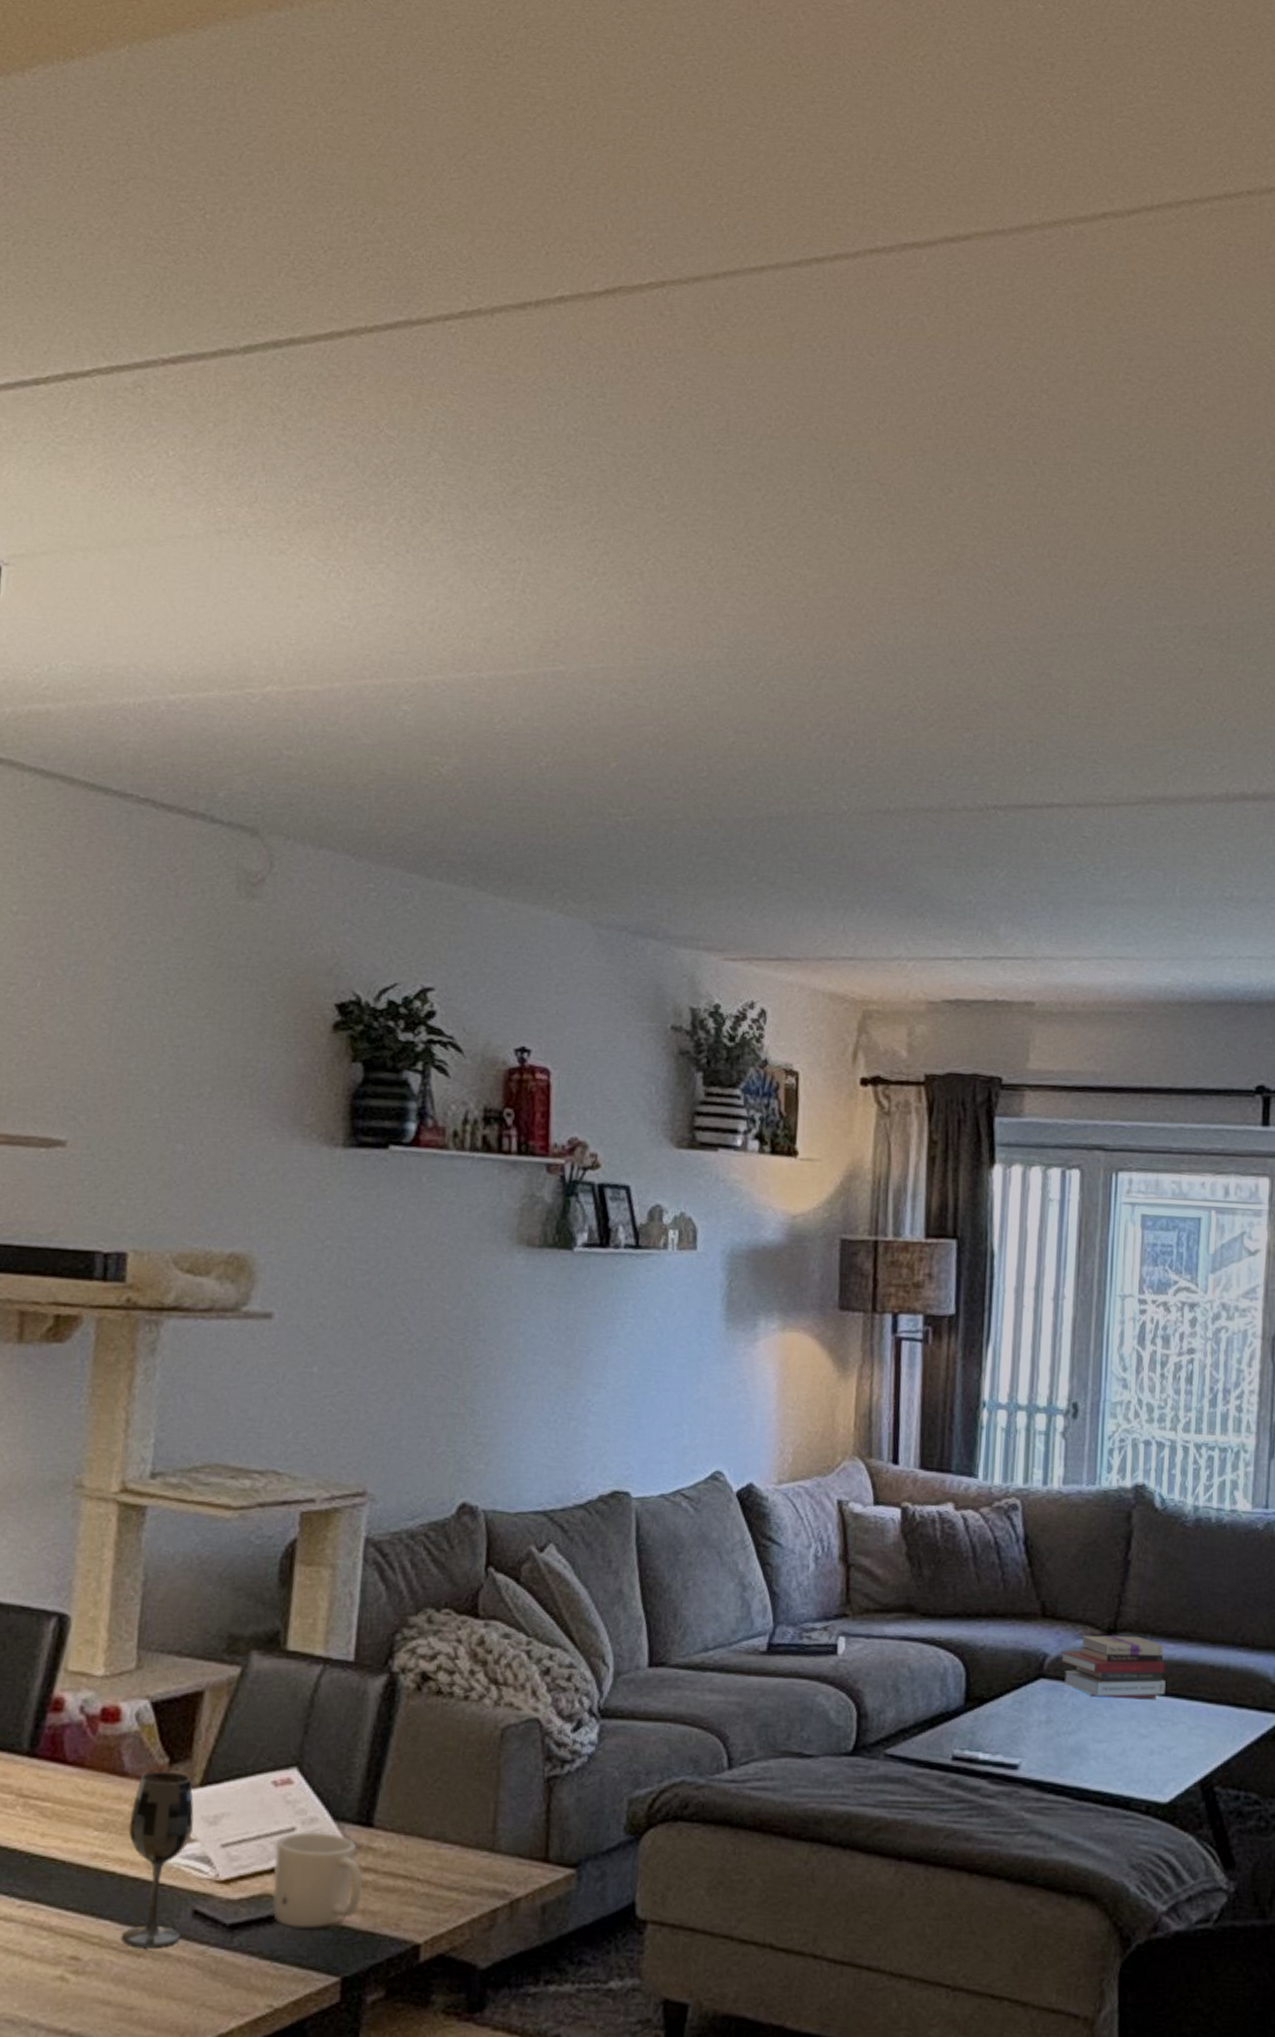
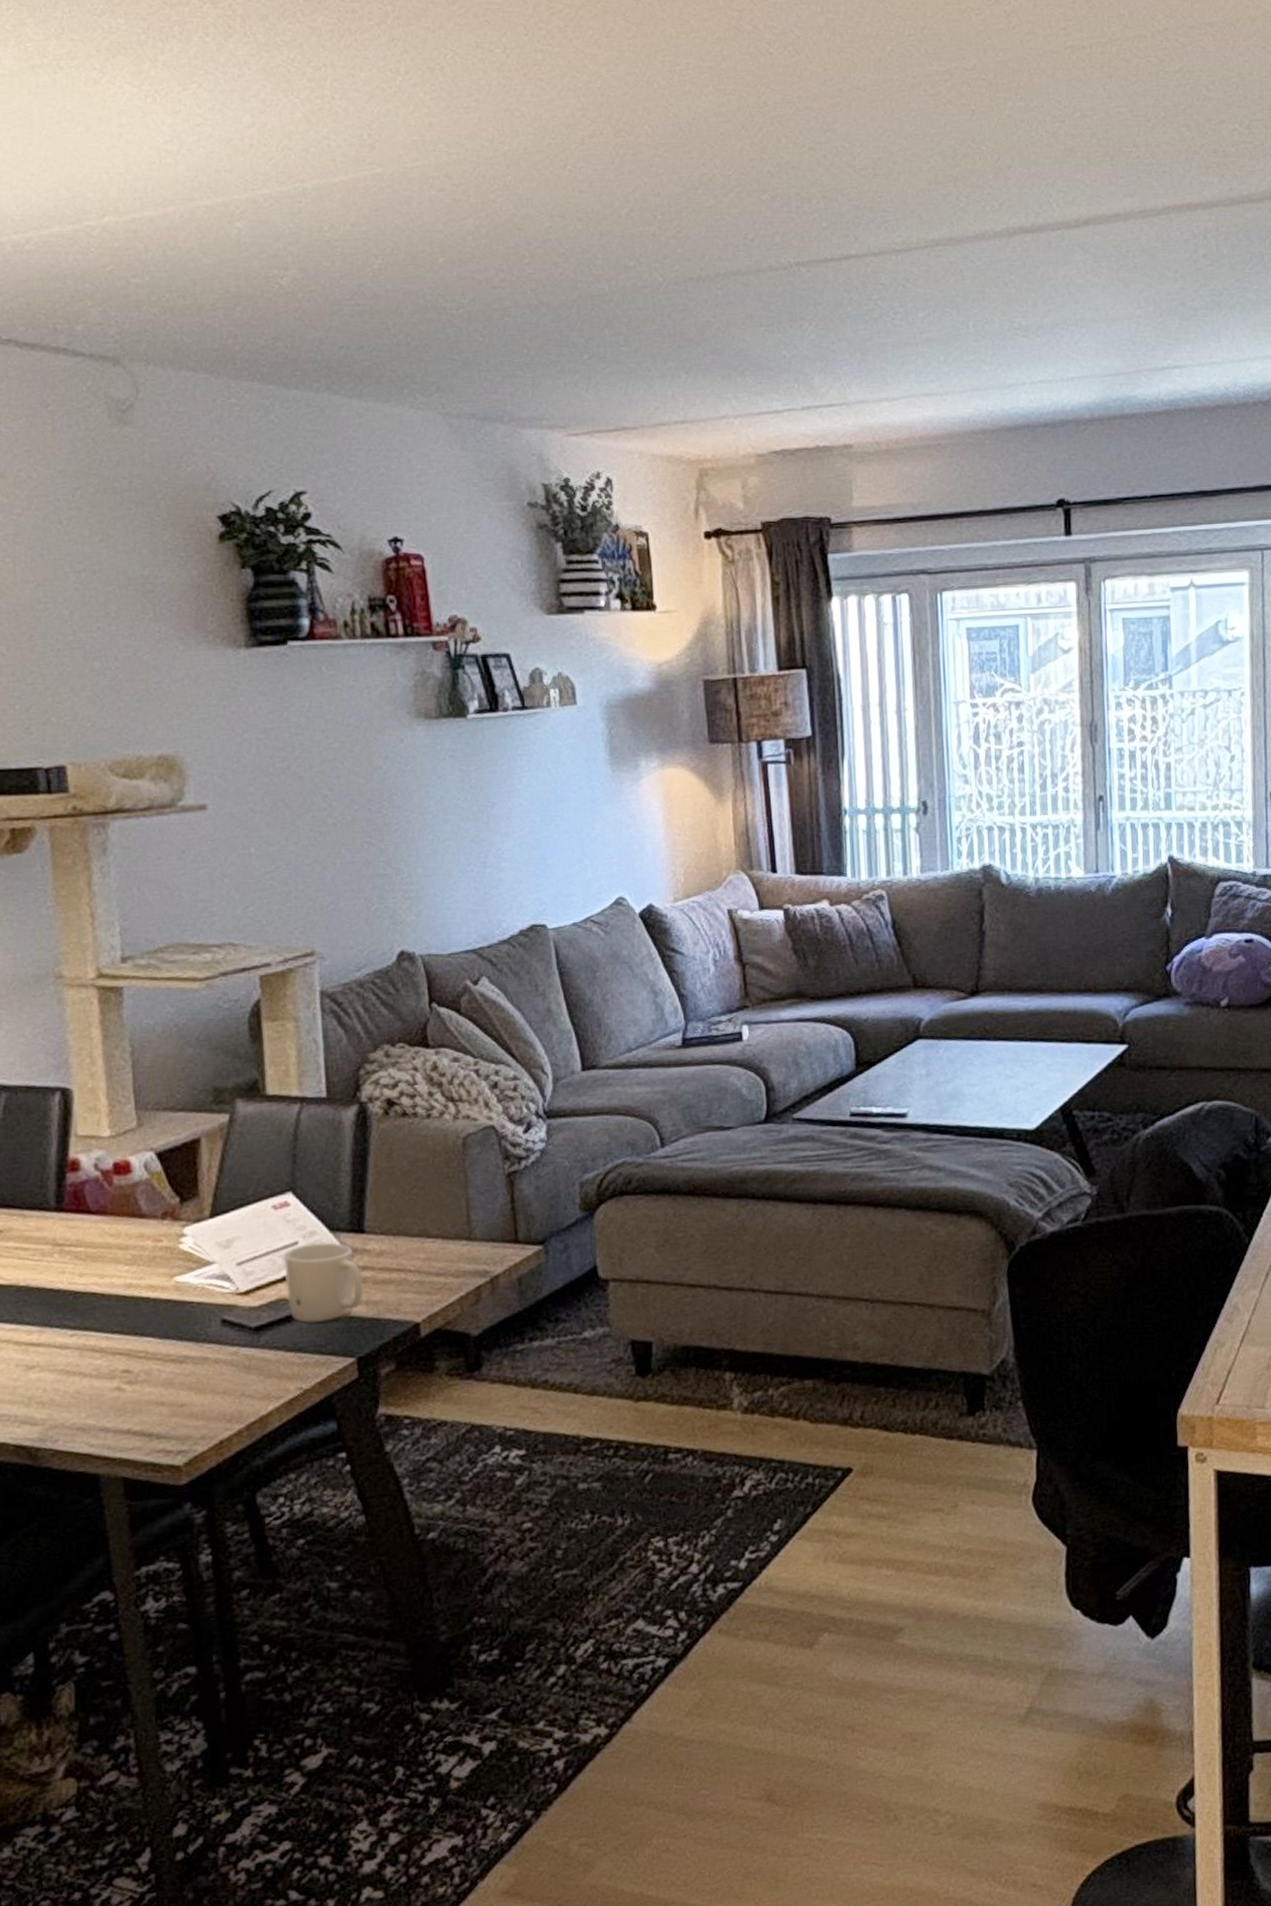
wine glass: present [120,1771,194,1948] -> none [154,1208,214,1355]
books: present [1060,1635,1166,1699] -> none [933,994,1025,1050]

